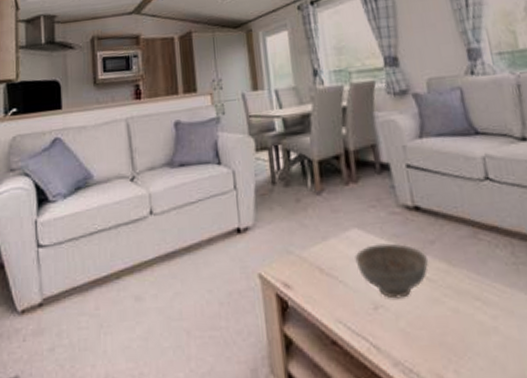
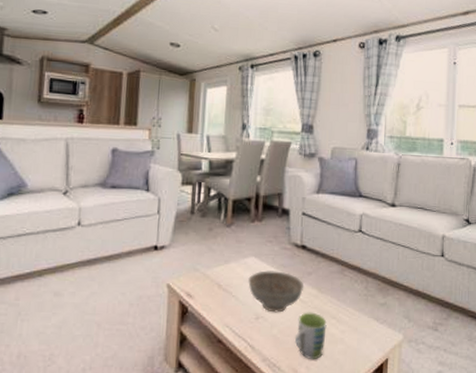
mug: none [429,293,474,361] -> present [294,312,327,360]

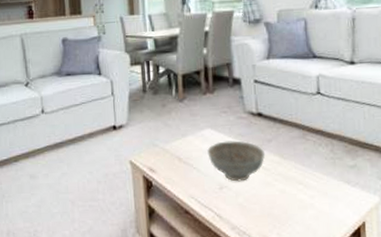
mug: present [294,312,327,360] -> none [261,179,294,227]

